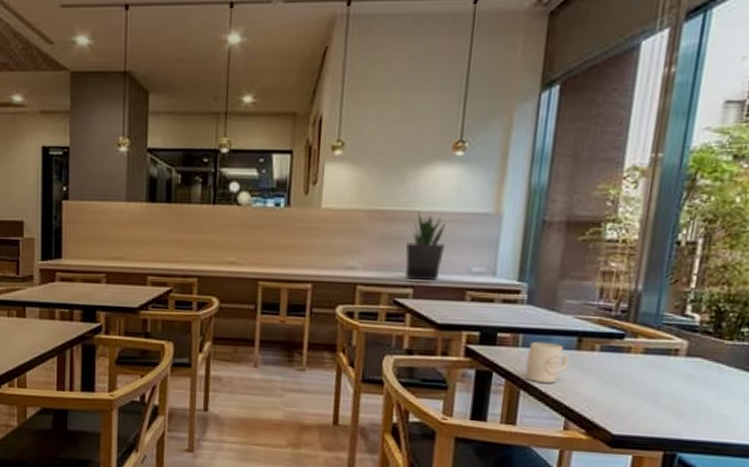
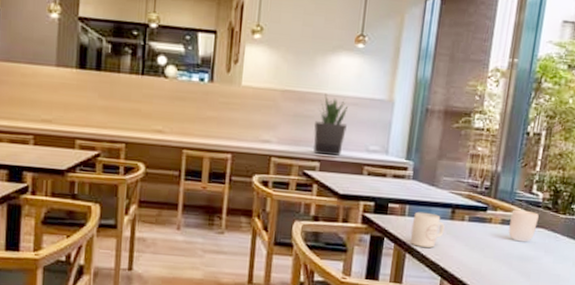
cup: none [654,335,695,375] -> present [508,209,539,242]

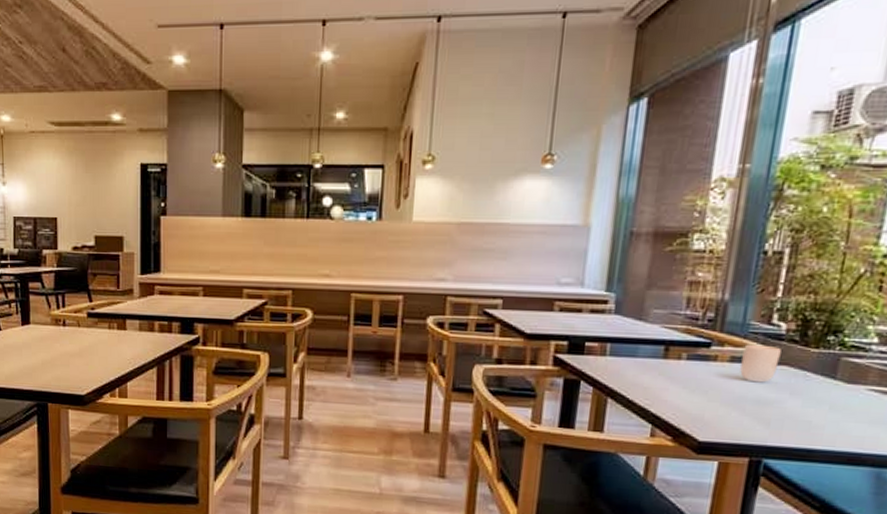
planter: present [312,93,349,156] -> none [493,223,535,291]
mug: present [410,211,445,248] -> none [612,350,656,391]

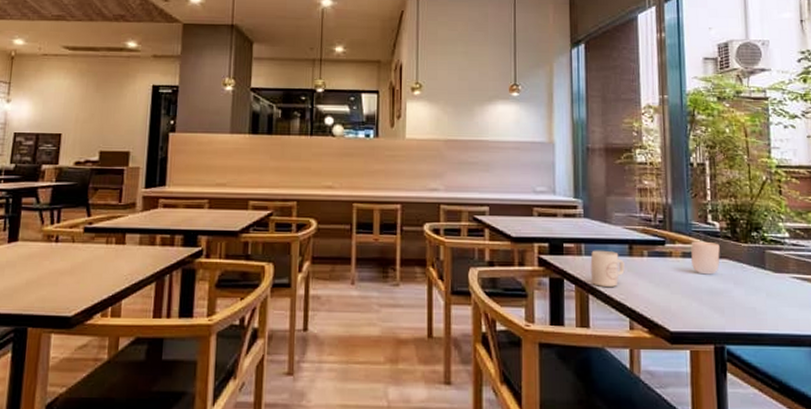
mug: none [612,350,656,391] -> present [590,250,625,287]

